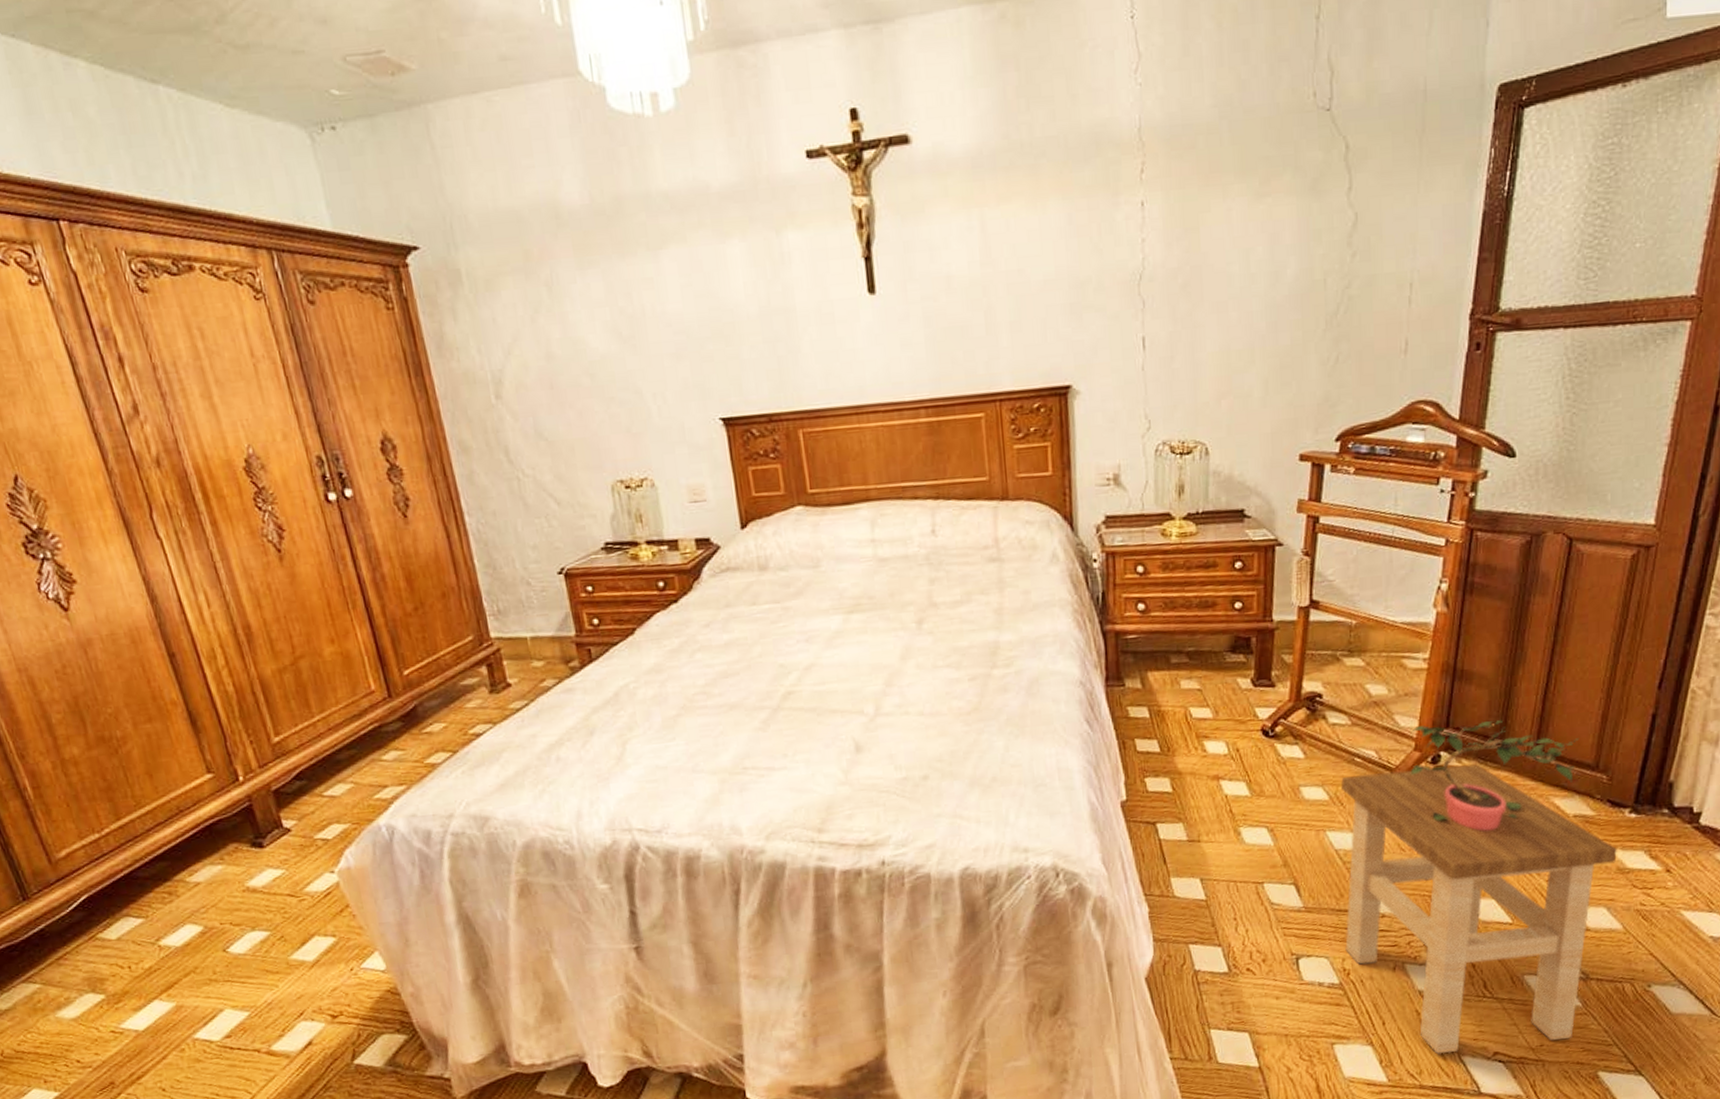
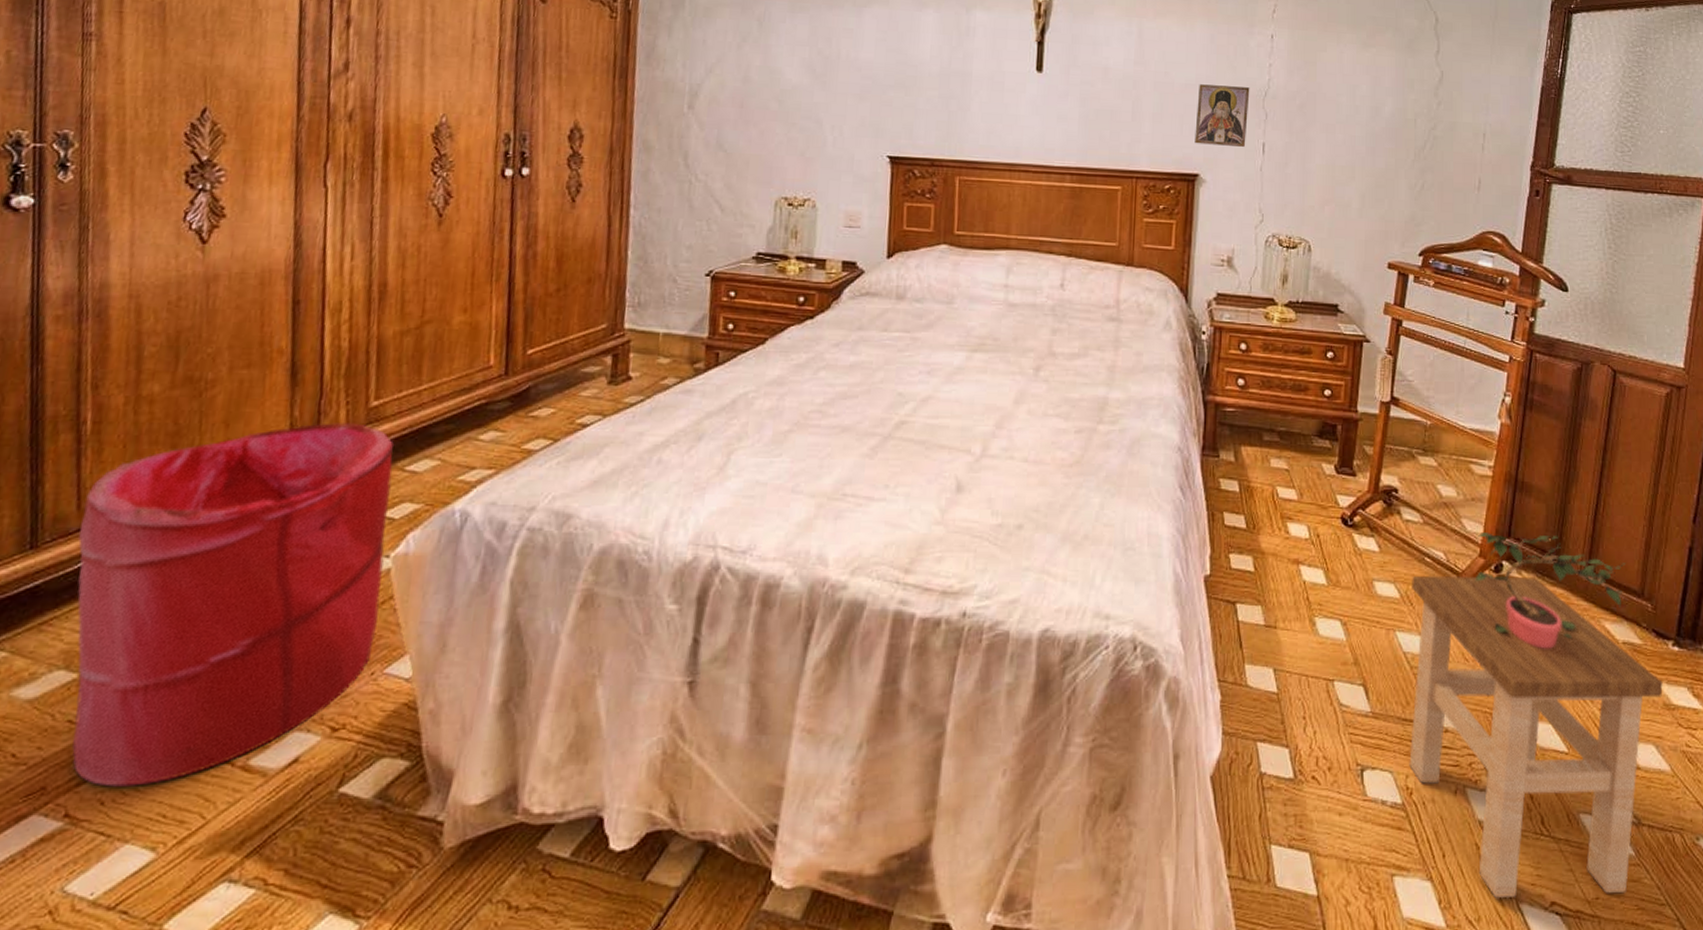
laundry hamper: none [52,759,346,1077] -> present [72,423,393,787]
religious icon: none [1060,272,1122,351] -> present [1195,84,1250,147]

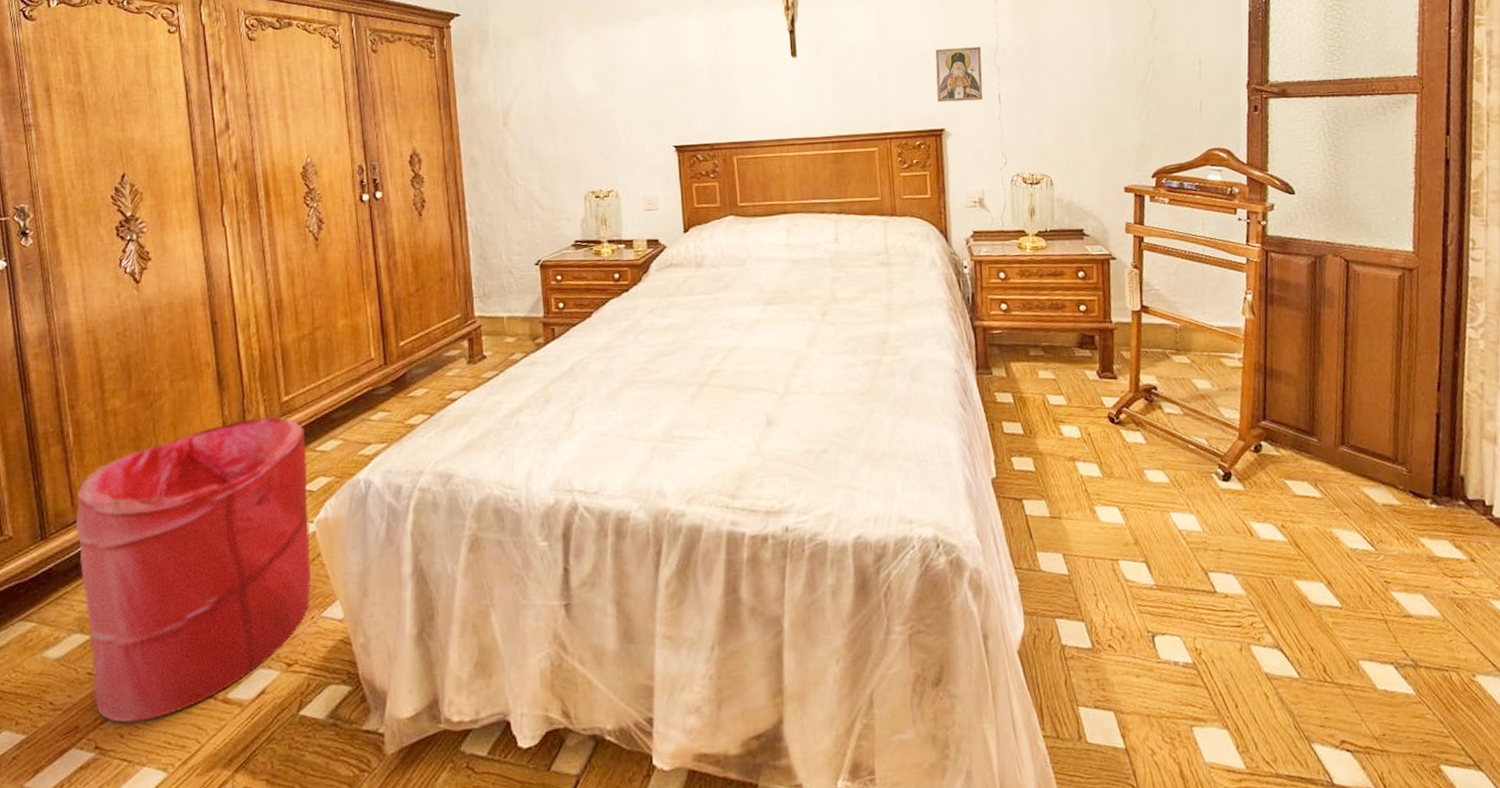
stool: present [1409,575,1663,899] -> none [1179,453,1426,741]
potted plant: present [1475,531,1628,649] -> none [1236,415,1384,517]

